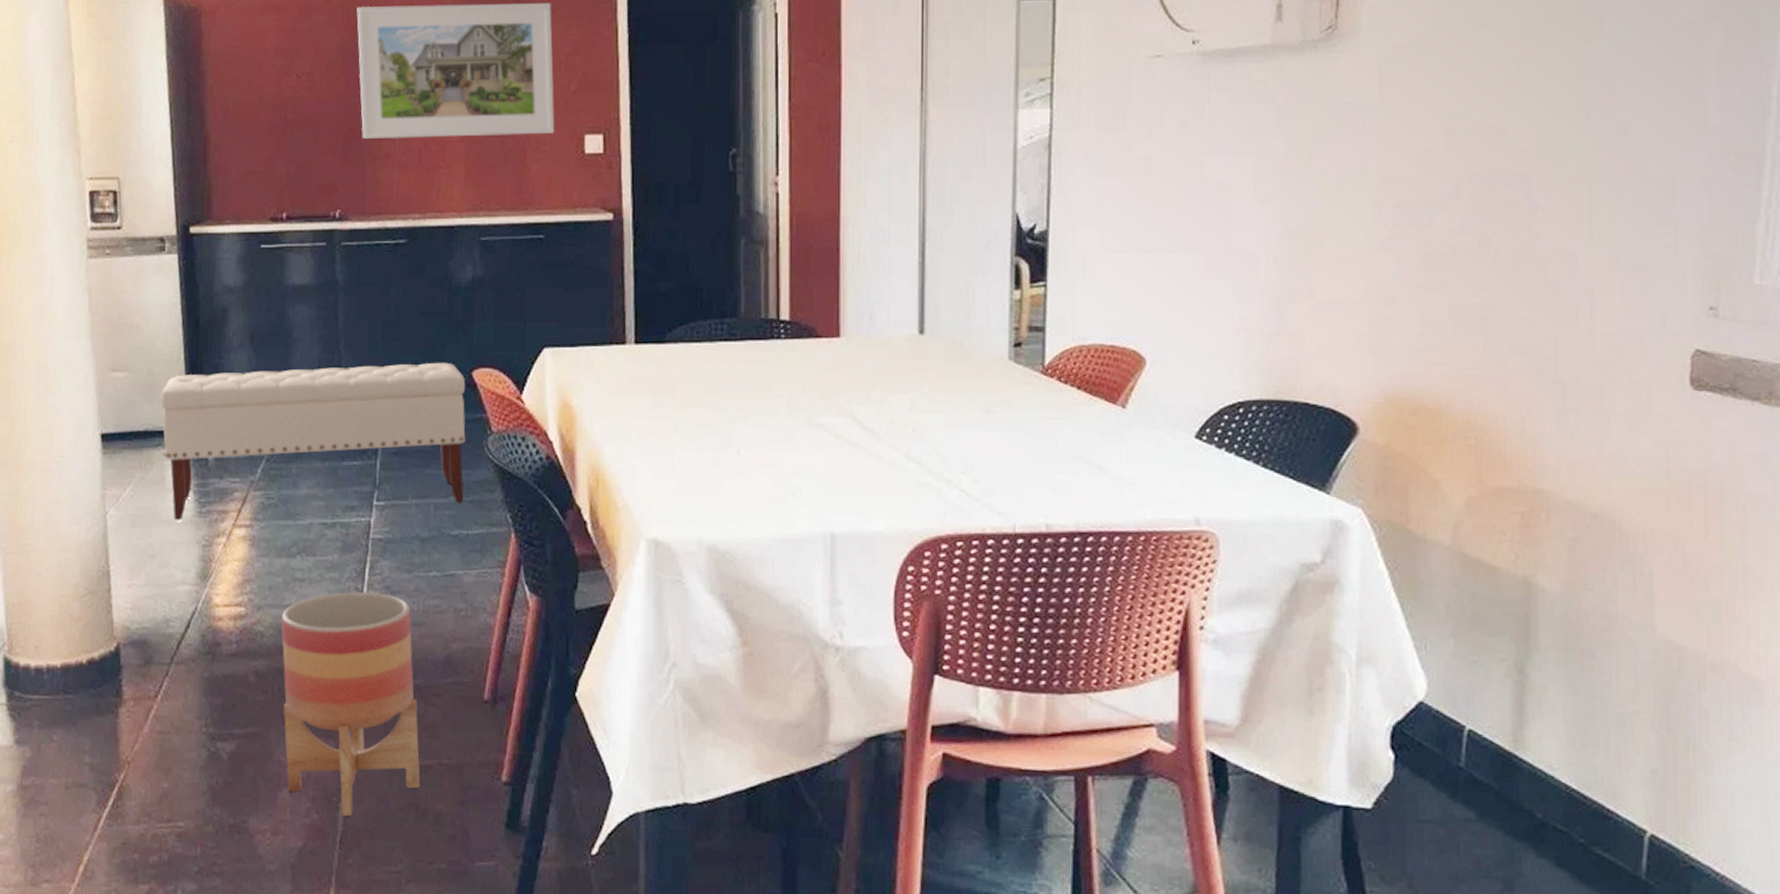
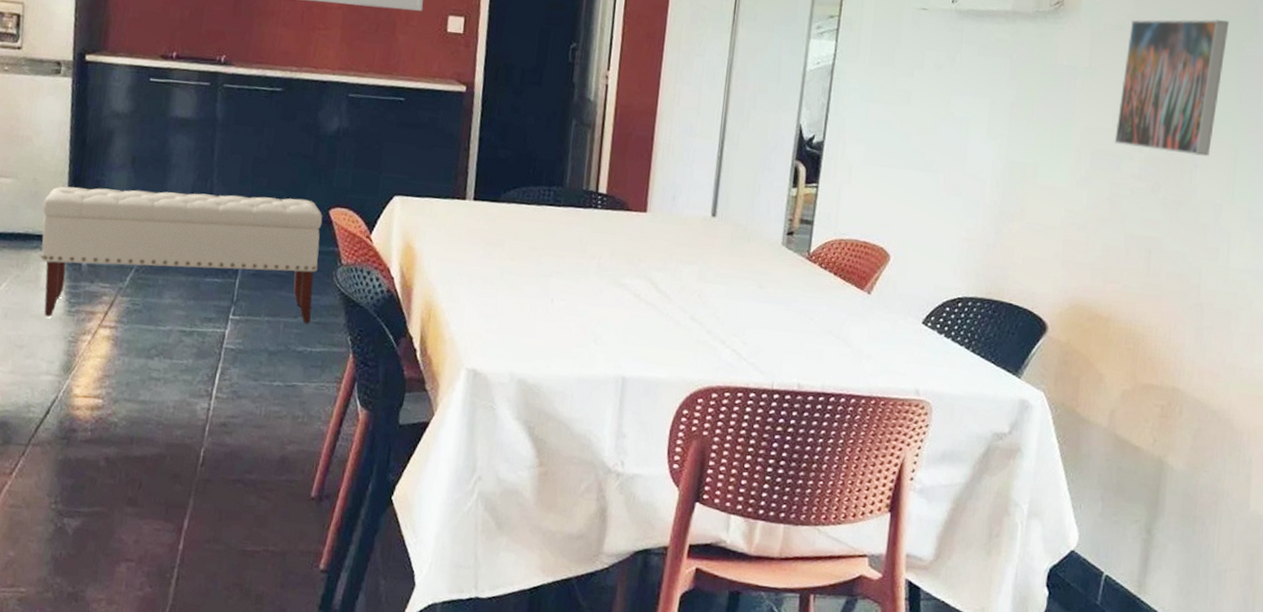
planter: present [281,592,420,817] -> none [125,393,254,592]
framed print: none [1422,20,1563,195] -> present [1114,19,1230,157]

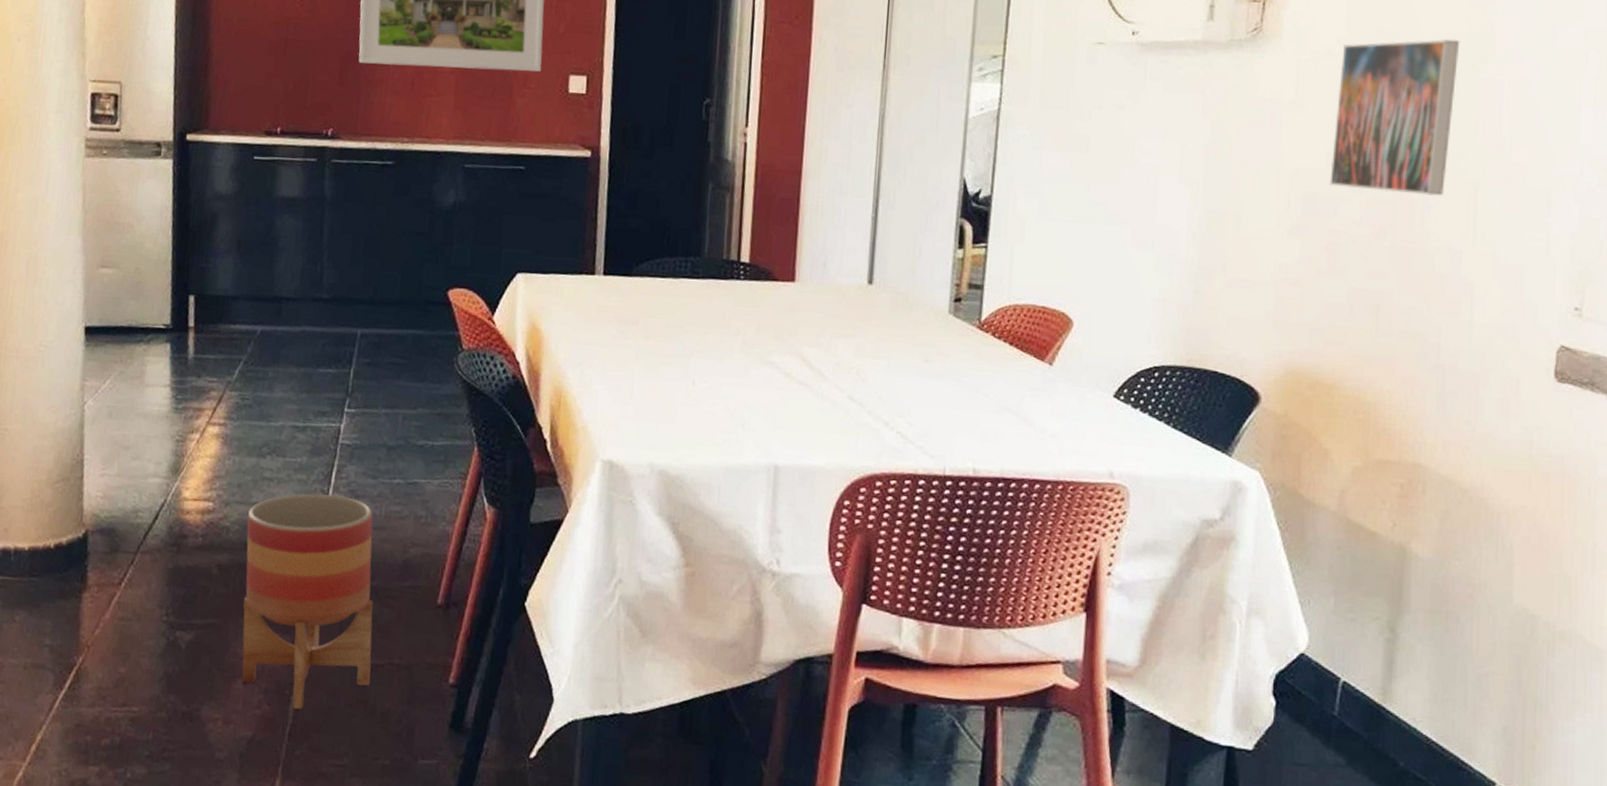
bench: present [40,186,323,325] -> none [145,275,441,416]
planter: none [125,393,254,592] -> present [242,493,373,710]

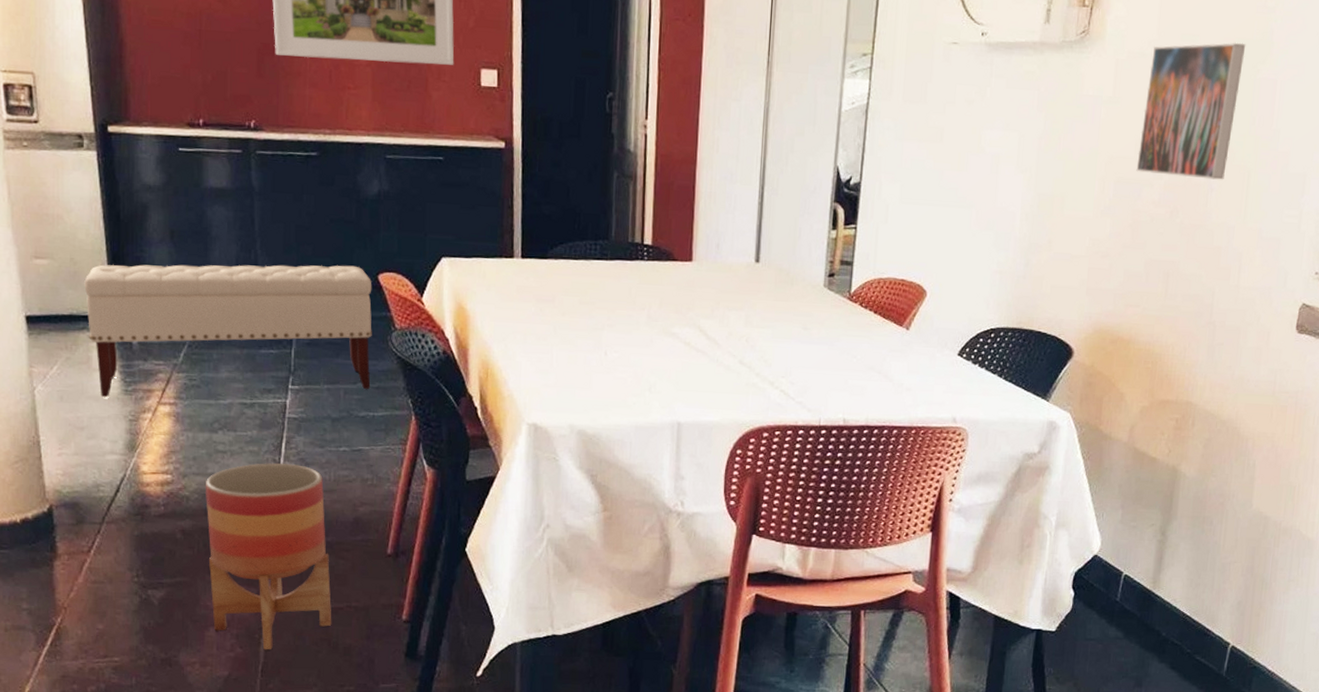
bench: none [145,275,441,416] -> present [84,264,372,398]

